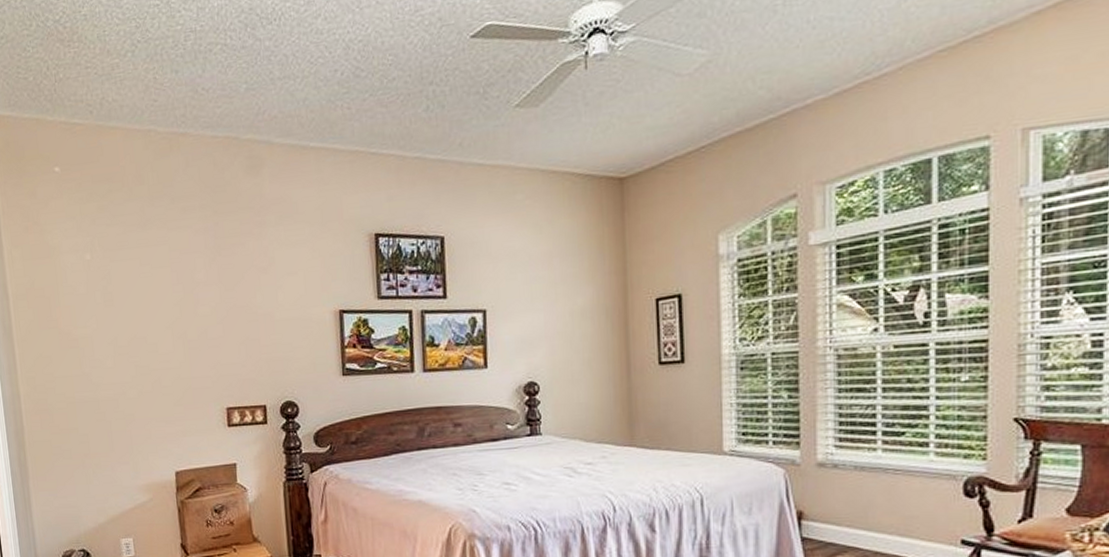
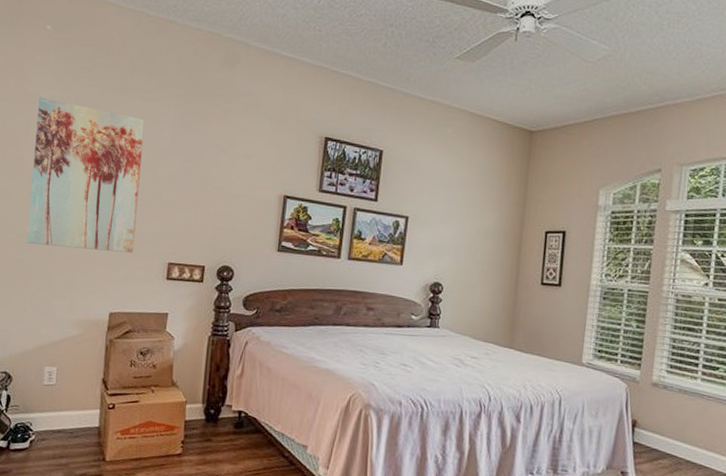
wall art: none [62,248,188,410] -> present [27,97,145,253]

